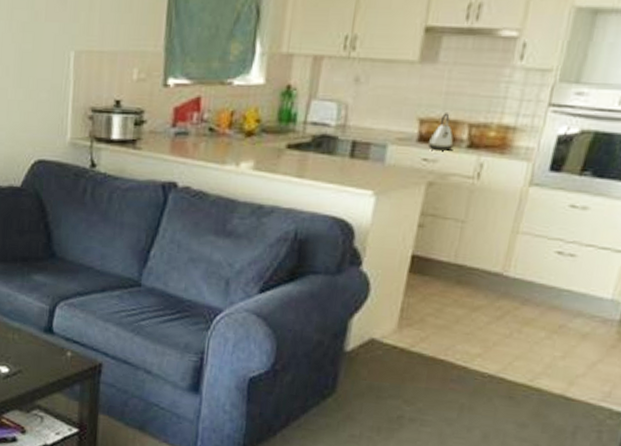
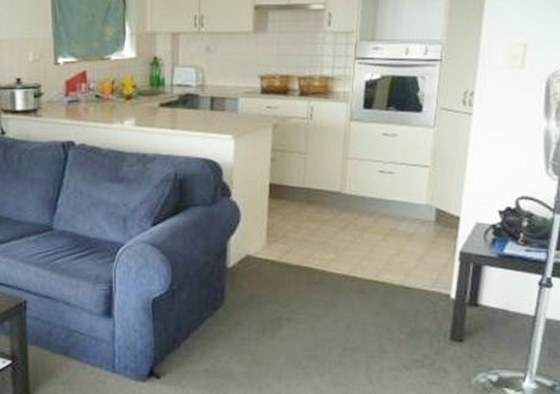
kettle: present [427,113,454,152] -> none [269,70,289,100]

